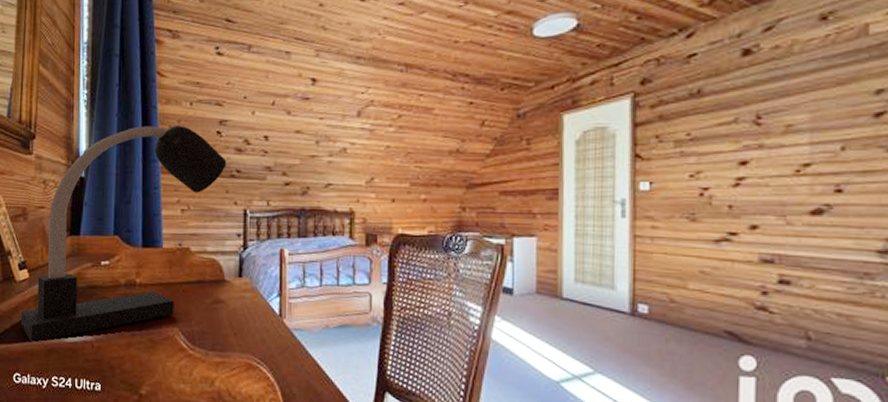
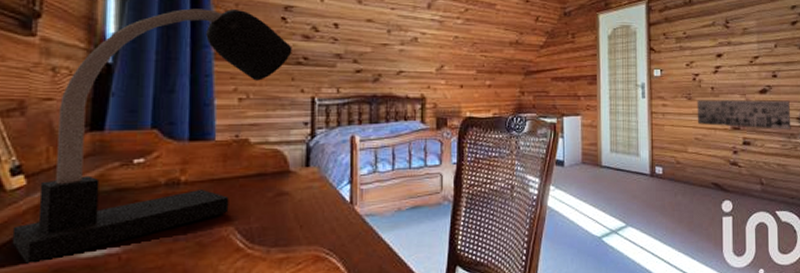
wall art: none [704,222,866,266] -> present [697,100,791,129]

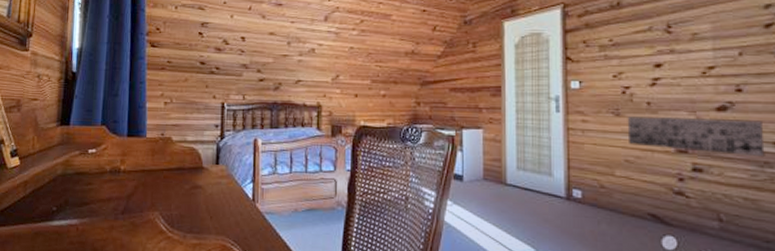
desk lamp: present [12,8,292,265] -> none [10,26,207,227]

